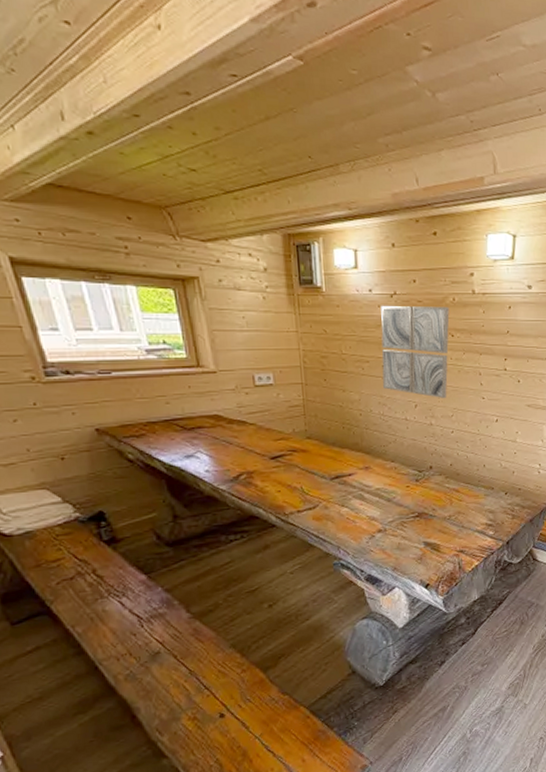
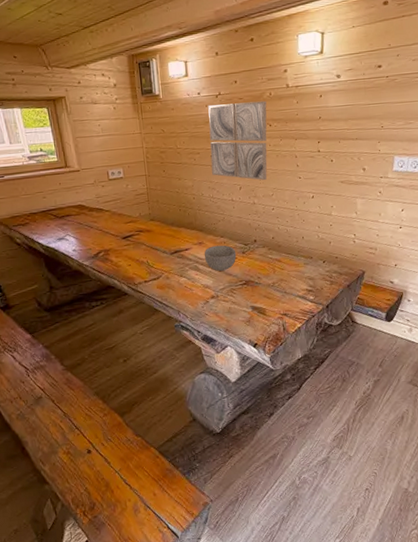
bowl: none [370,471,409,501] -> present [204,245,237,271]

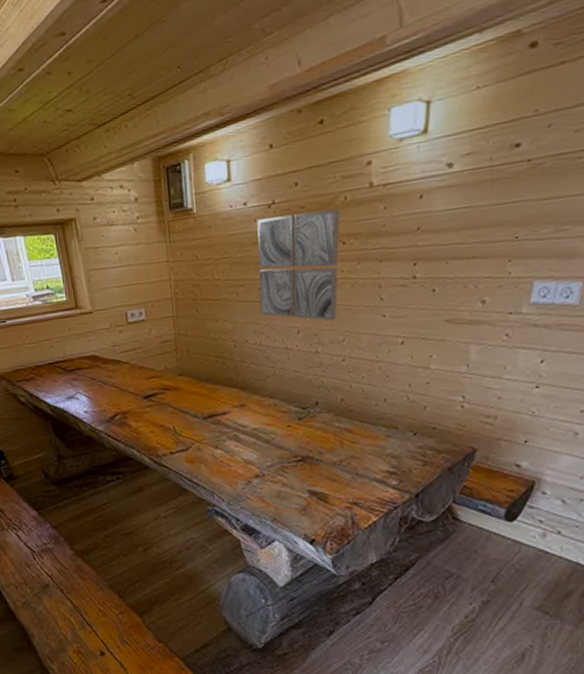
bowl: present [204,245,237,271] -> none [246,408,291,442]

